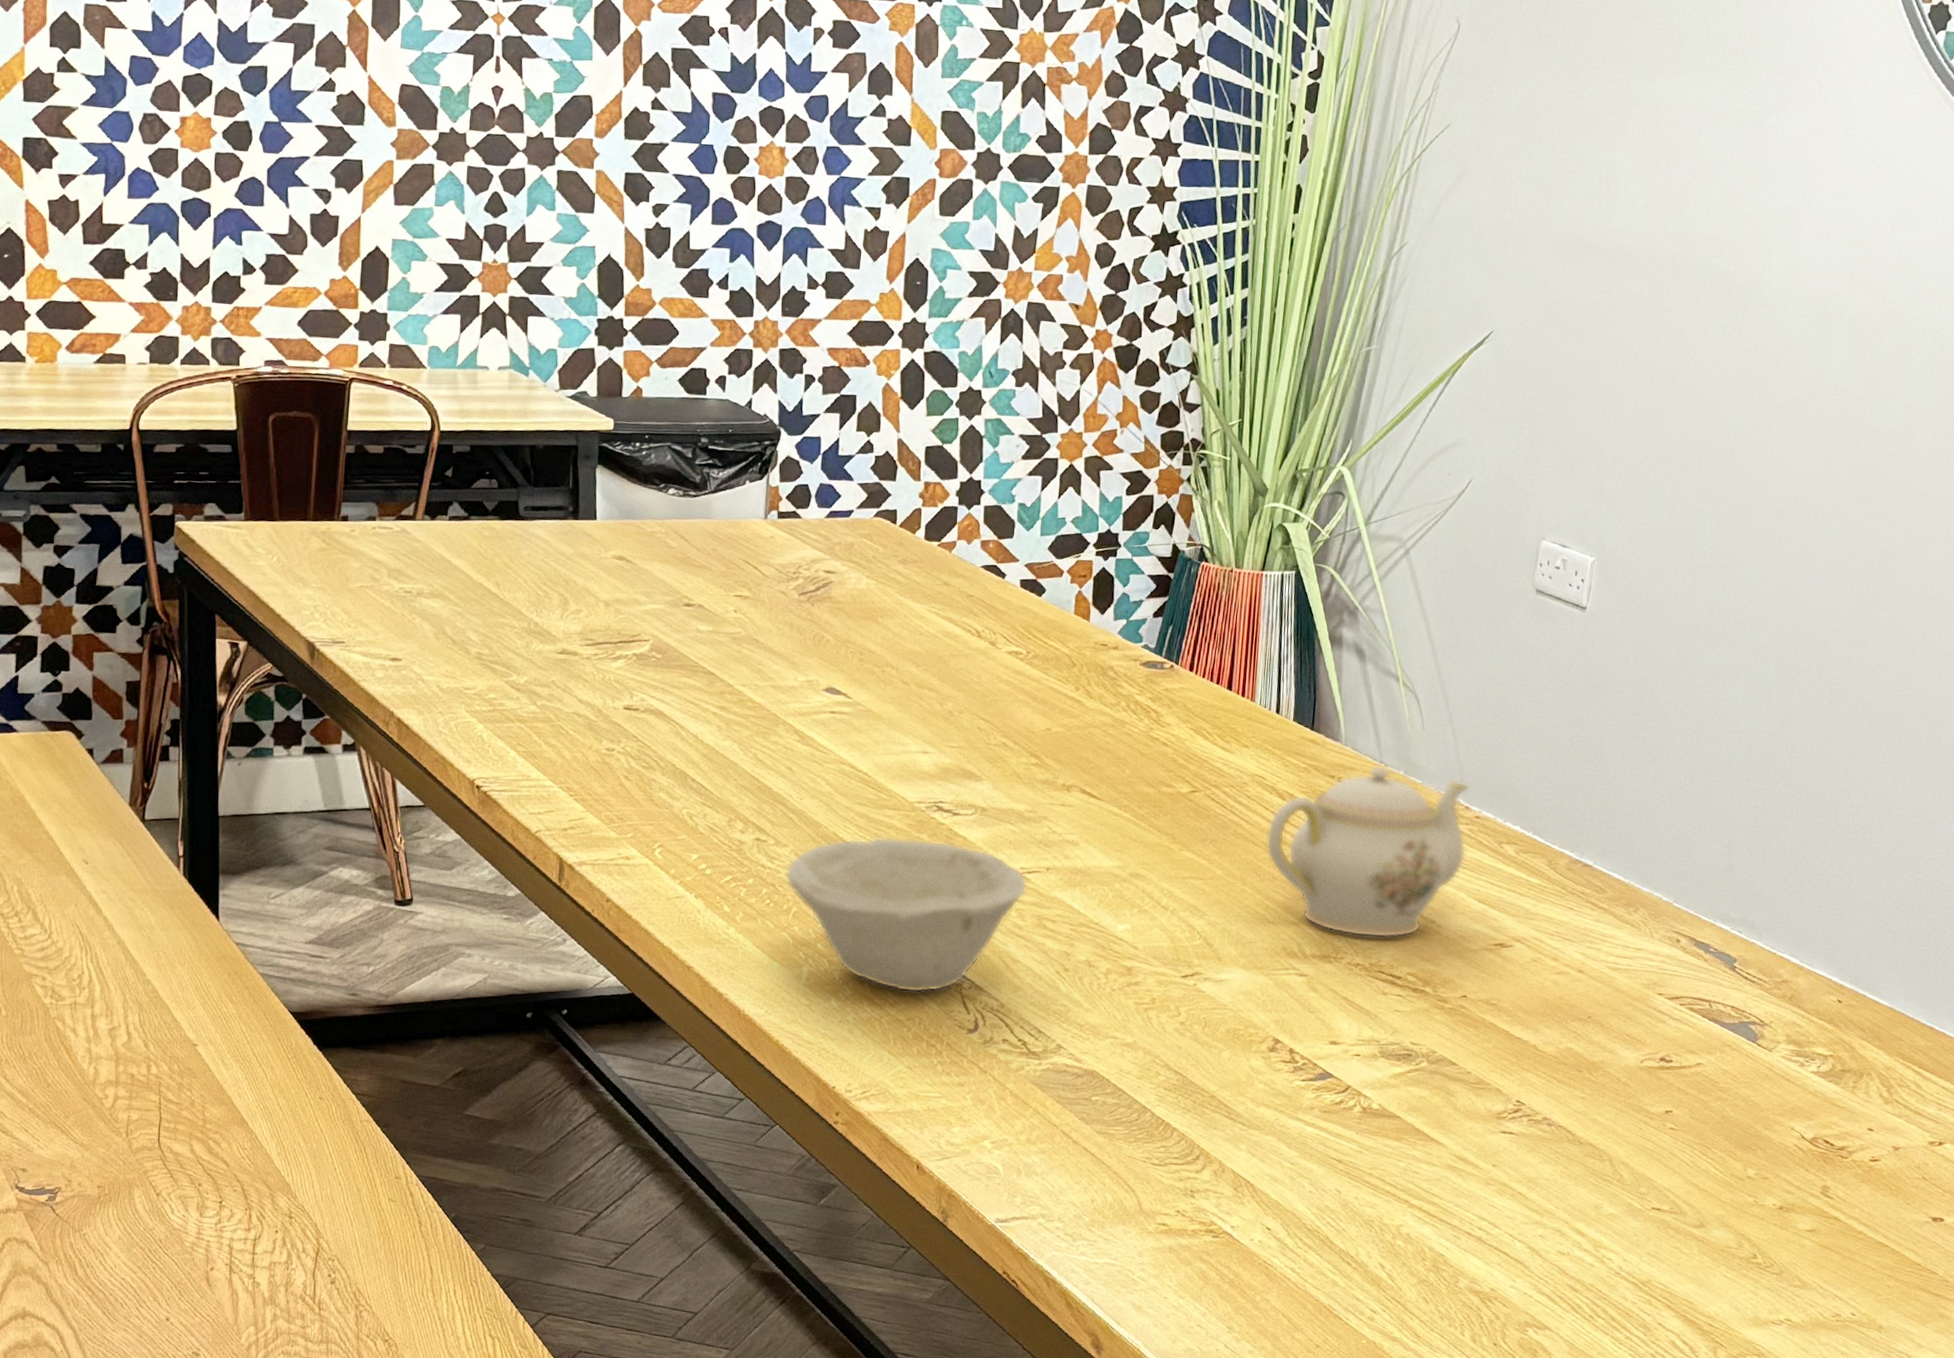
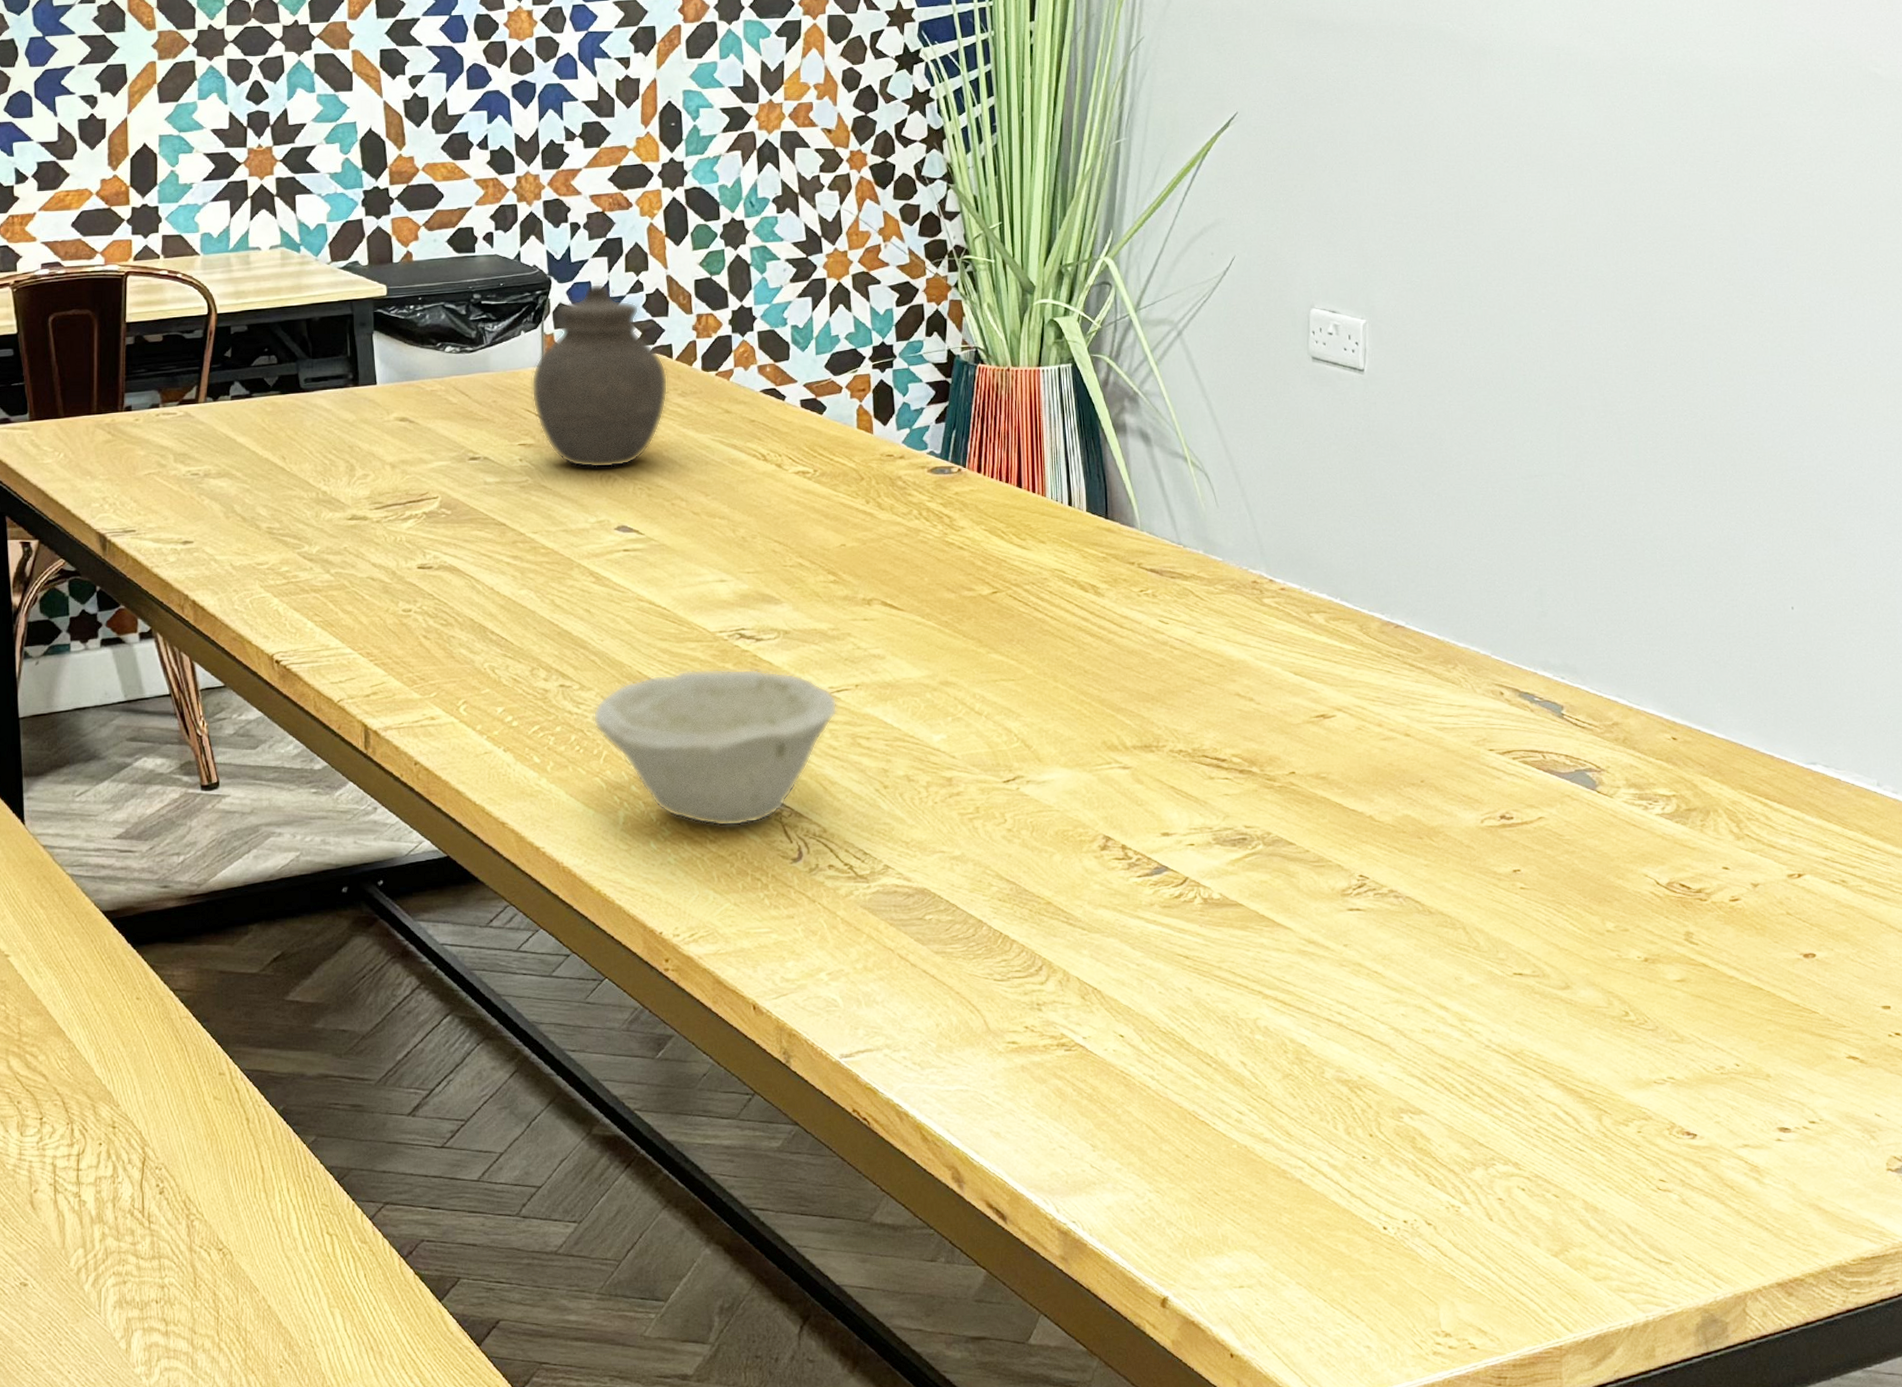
jar: none [751,439,890,629] -> present [531,283,668,468]
teapot: present [1266,765,1469,938] -> none [1073,547,1276,722]

